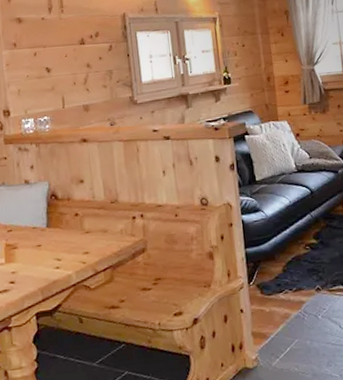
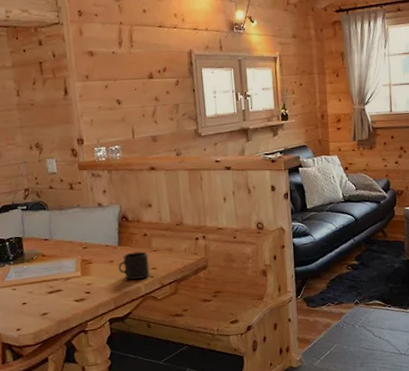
mug: none [46,233,82,266] -> present [118,251,150,280]

